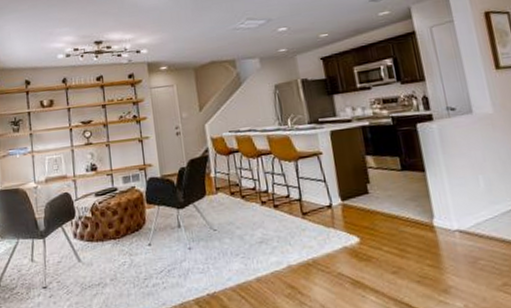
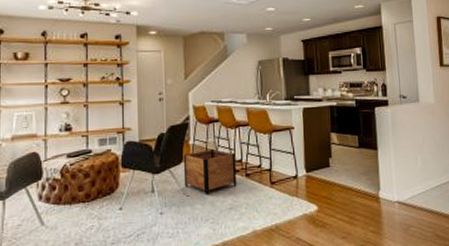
planter: none [206,180,265,229] -> present [183,148,237,196]

